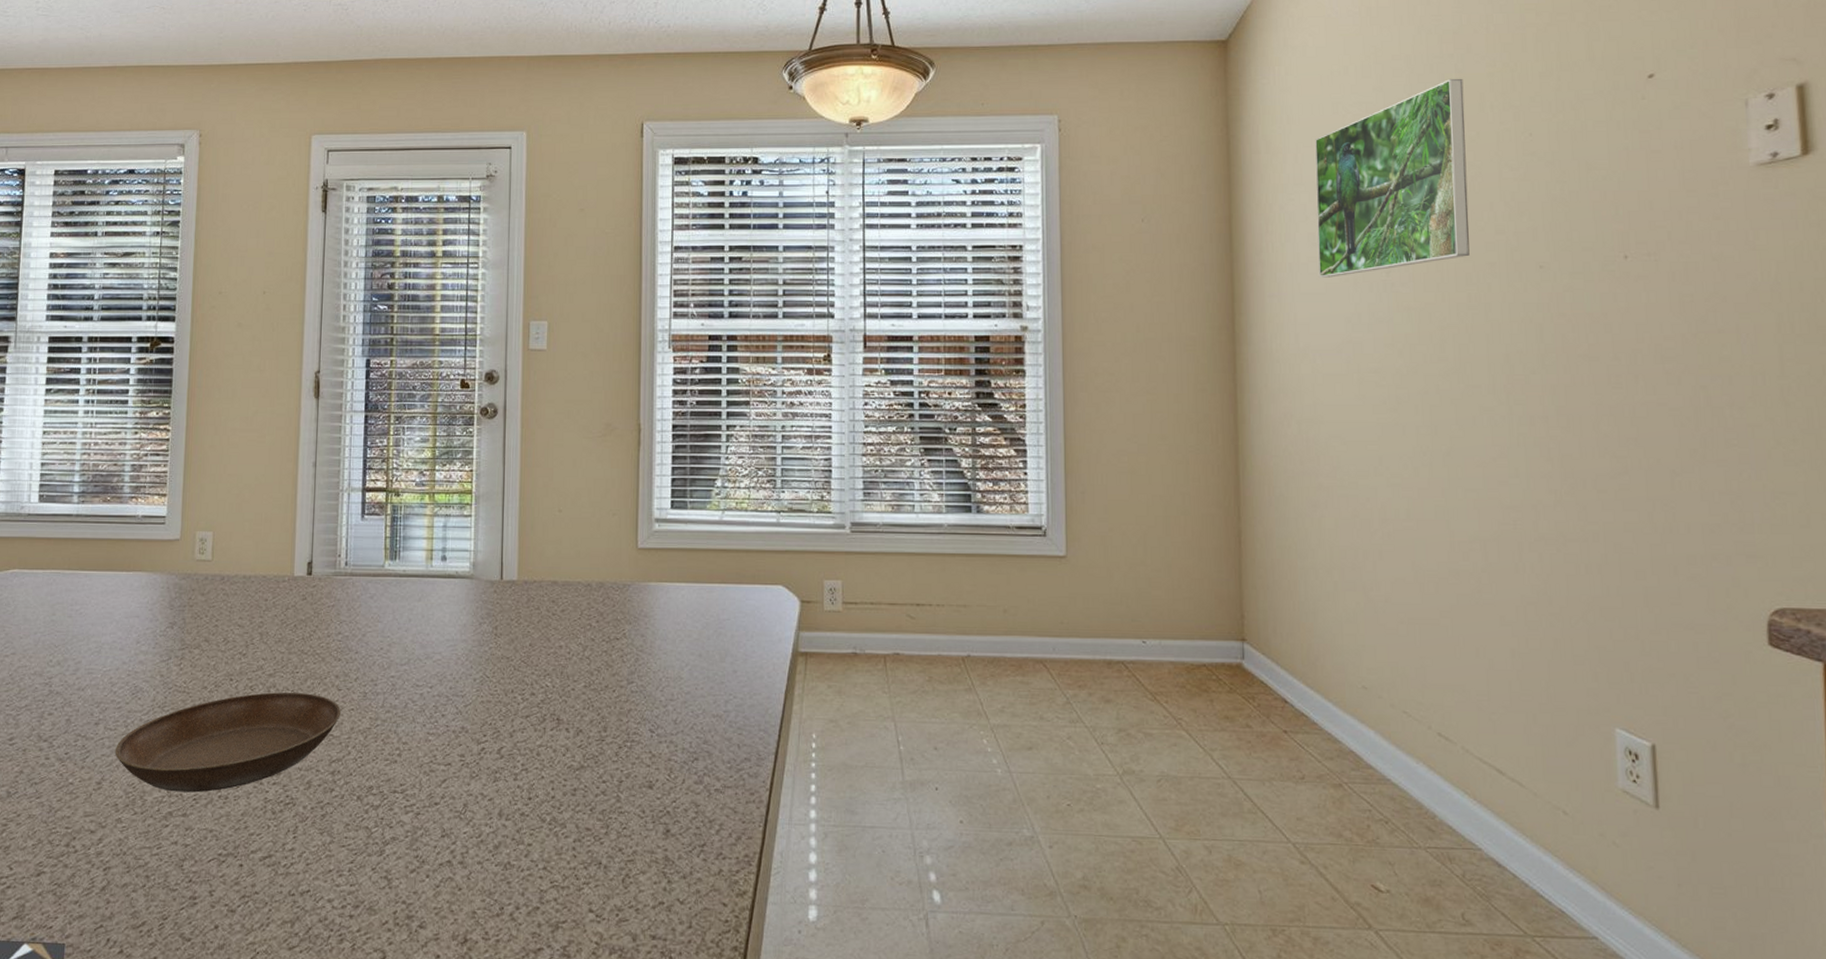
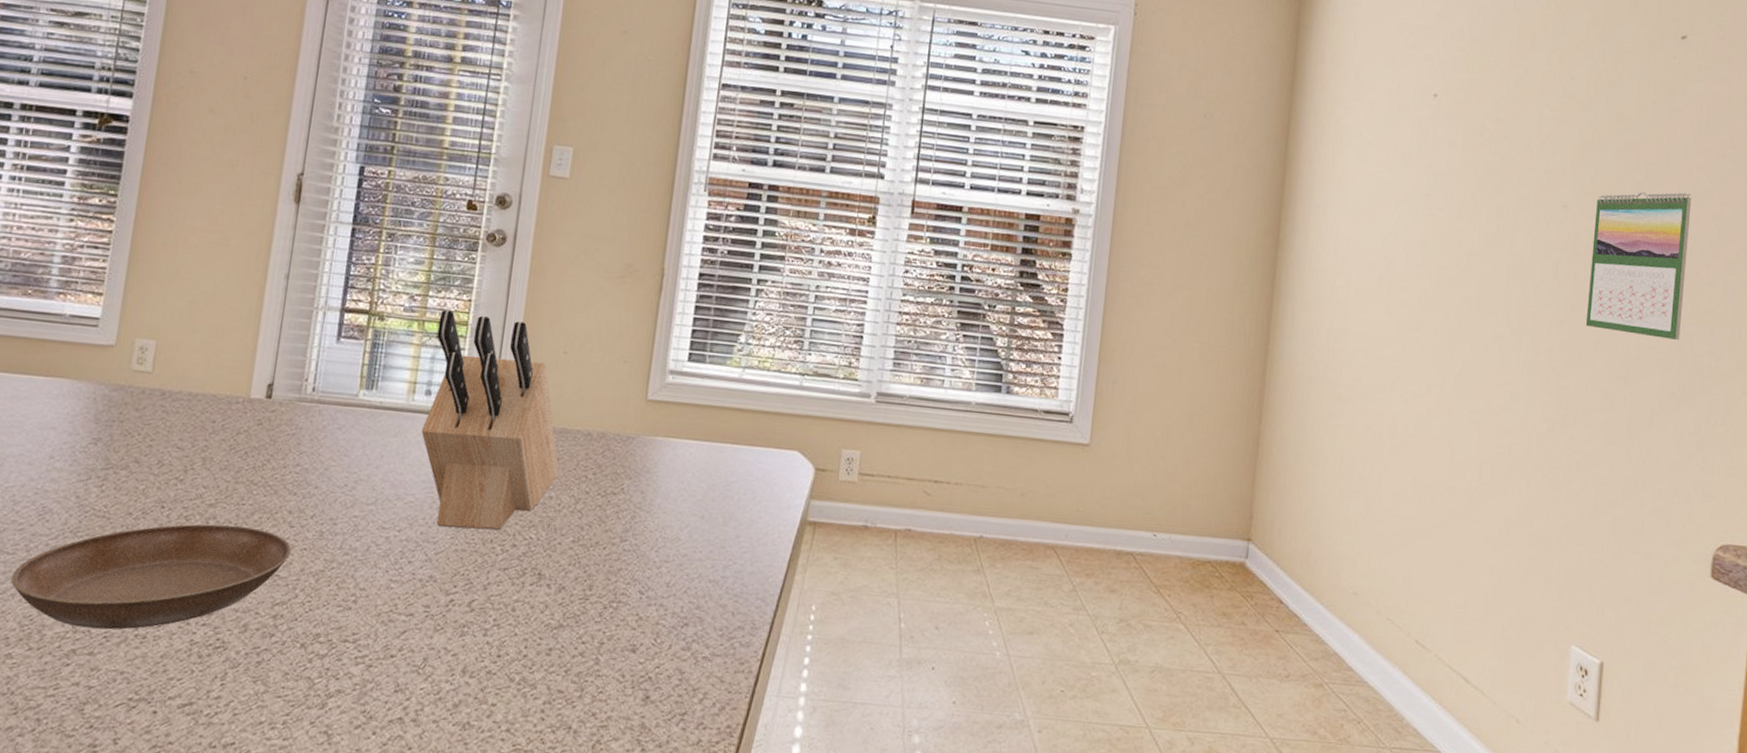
knife block: none [441,481,566,681] -> present [421,310,560,530]
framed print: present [1315,78,1470,278] -> none [1363,14,1520,195]
calendar: none [1576,237,1693,393] -> present [1585,192,1692,340]

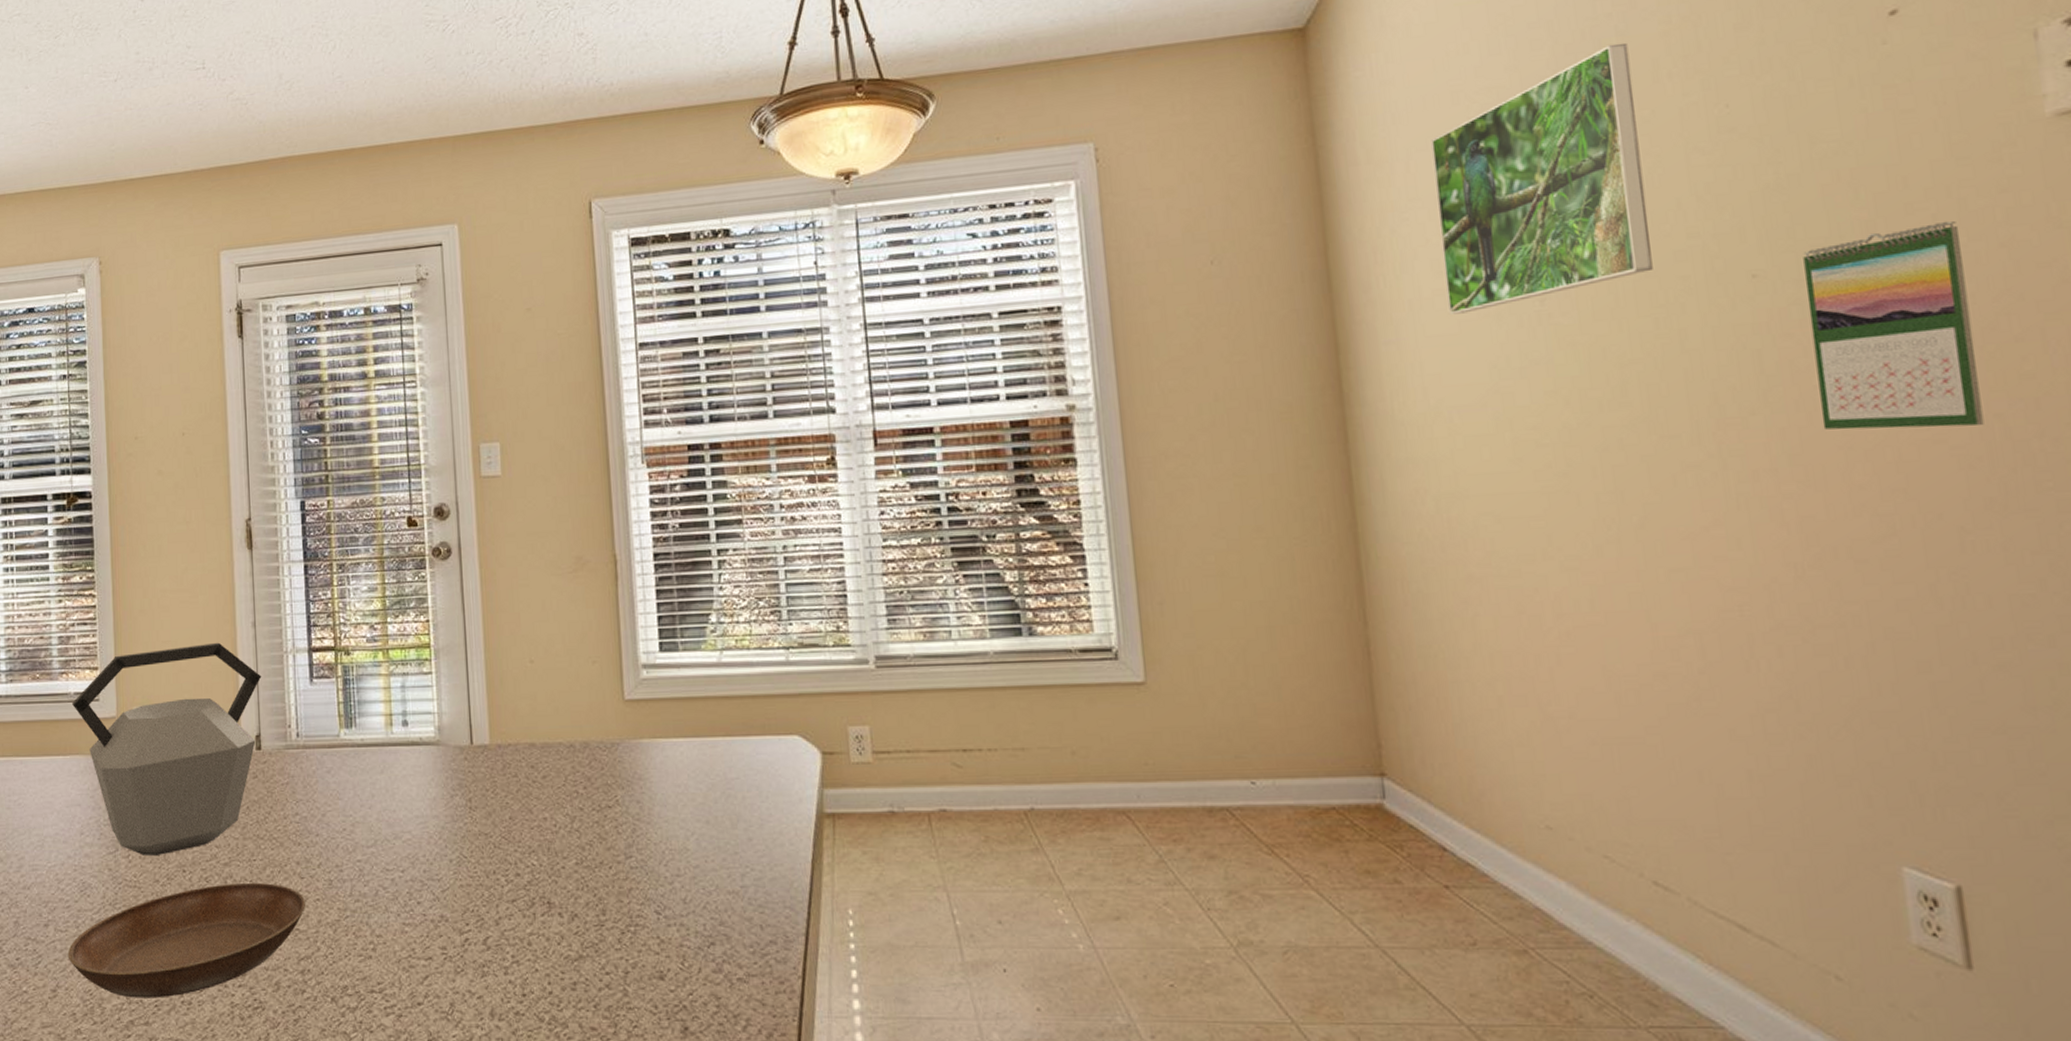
kettle: none [64,284,286,489] -> present [71,642,262,855]
knife block: present [421,310,560,530] -> none [401,634,549,863]
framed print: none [1363,14,1520,195] -> present [1431,42,1653,315]

